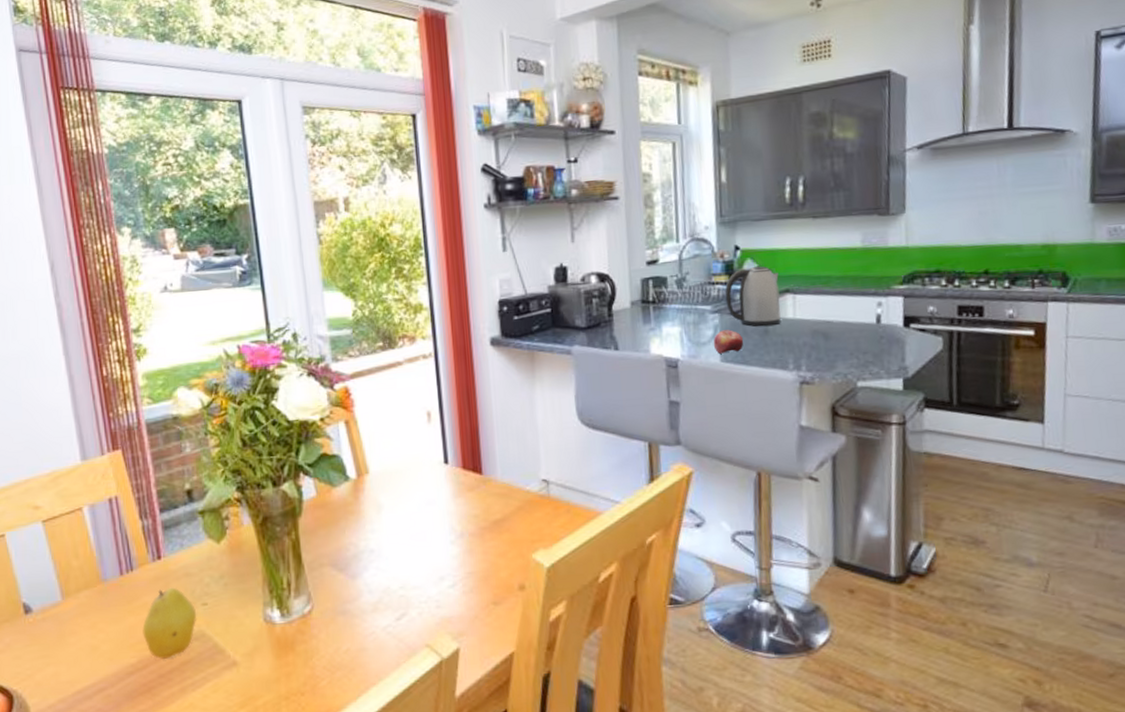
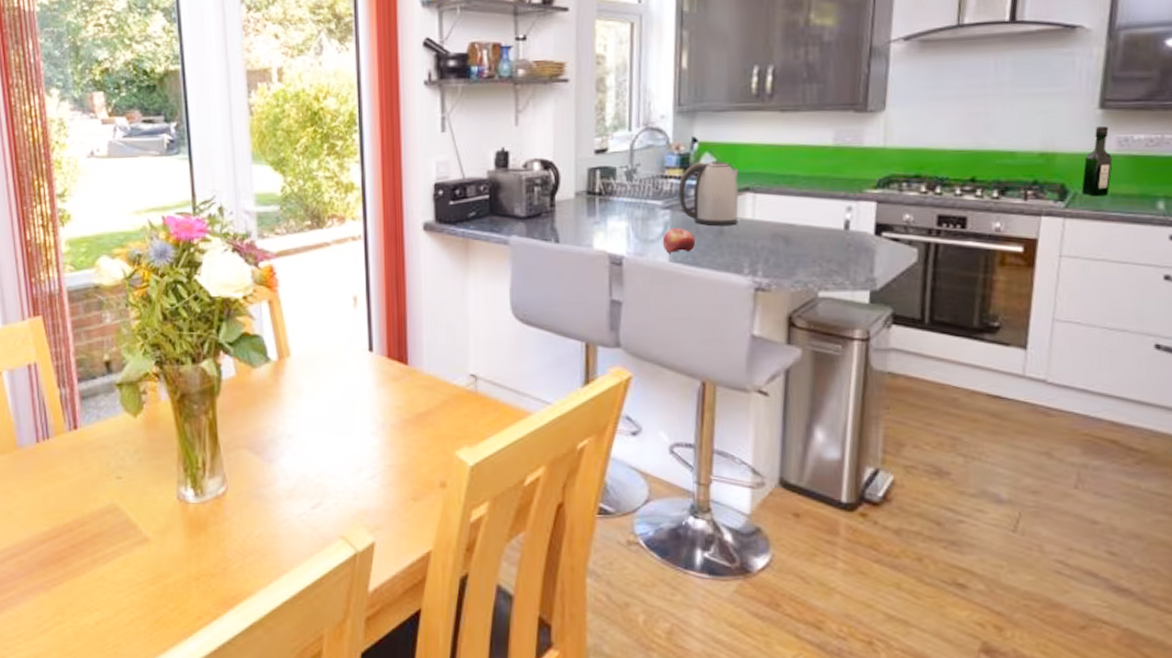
fruit: present [142,587,197,659] -> none [56,458,111,529]
bottle: none [1080,218,1105,282] -> present [1081,126,1113,196]

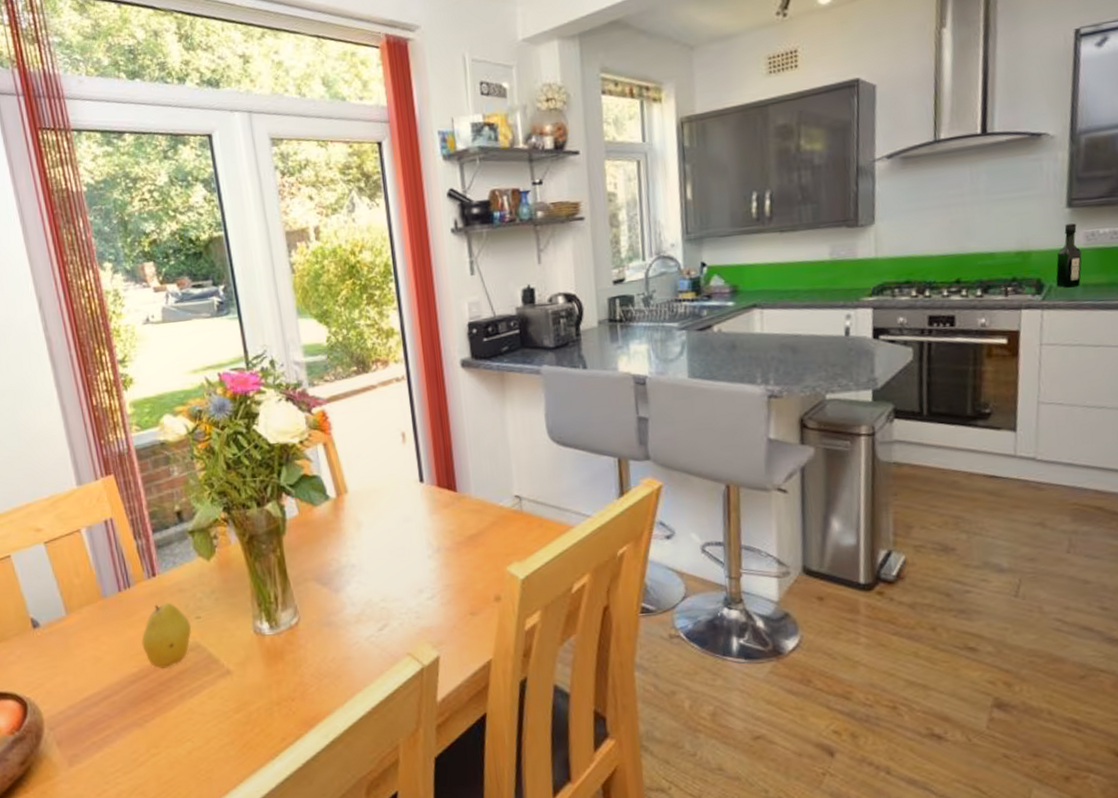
fruit: none [56,458,111,529] -> present [141,602,192,669]
fruit: present [662,228,696,253] -> none [680,346,712,370]
kettle: present [678,160,739,227] -> none [692,281,749,343]

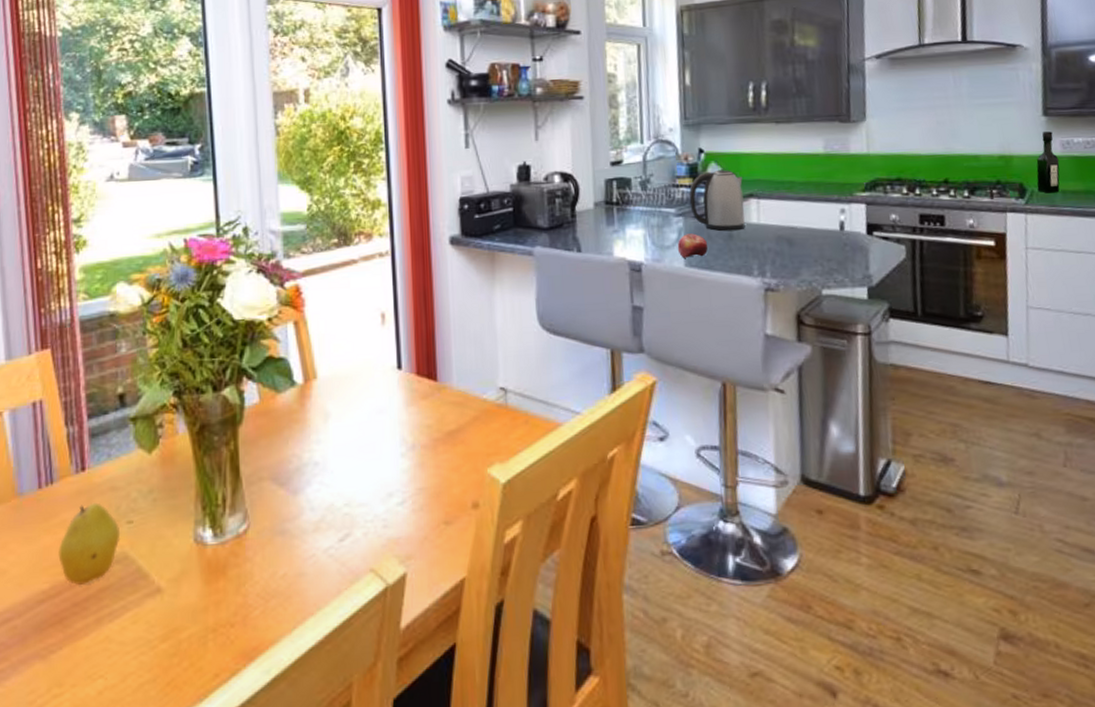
fruit: none [680,346,712,370] -> present [677,233,709,258]
kettle: none [692,281,749,343] -> present [689,169,745,232]

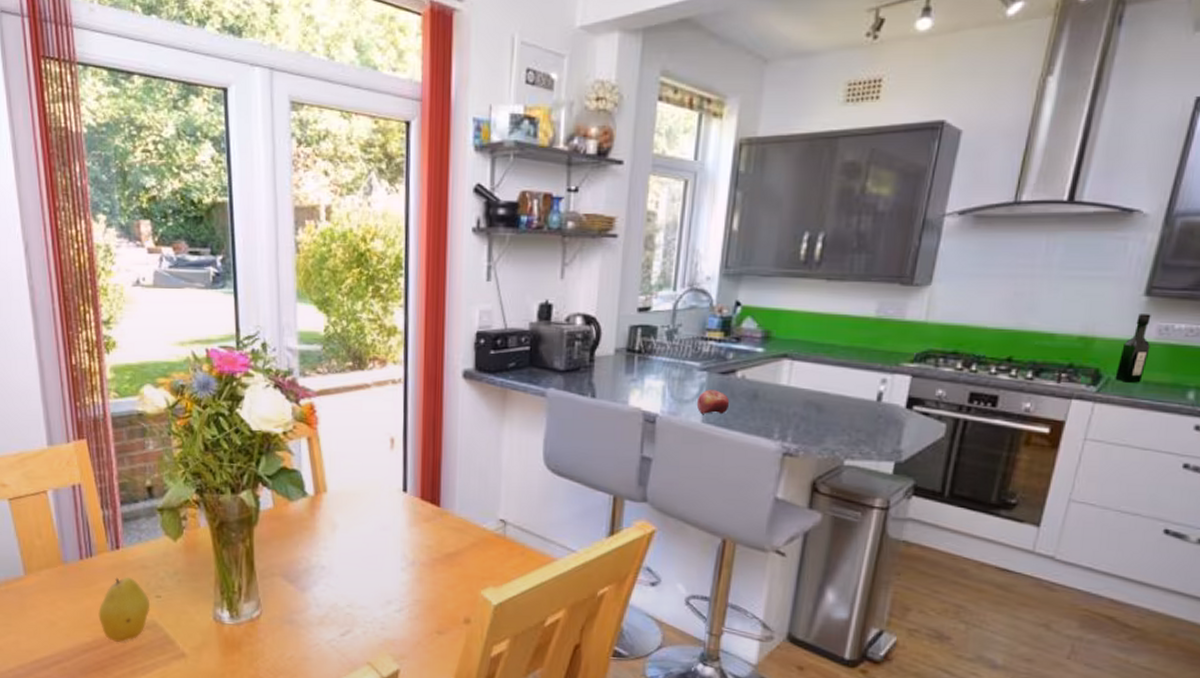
kettle: present [689,169,745,232] -> none [716,325,779,391]

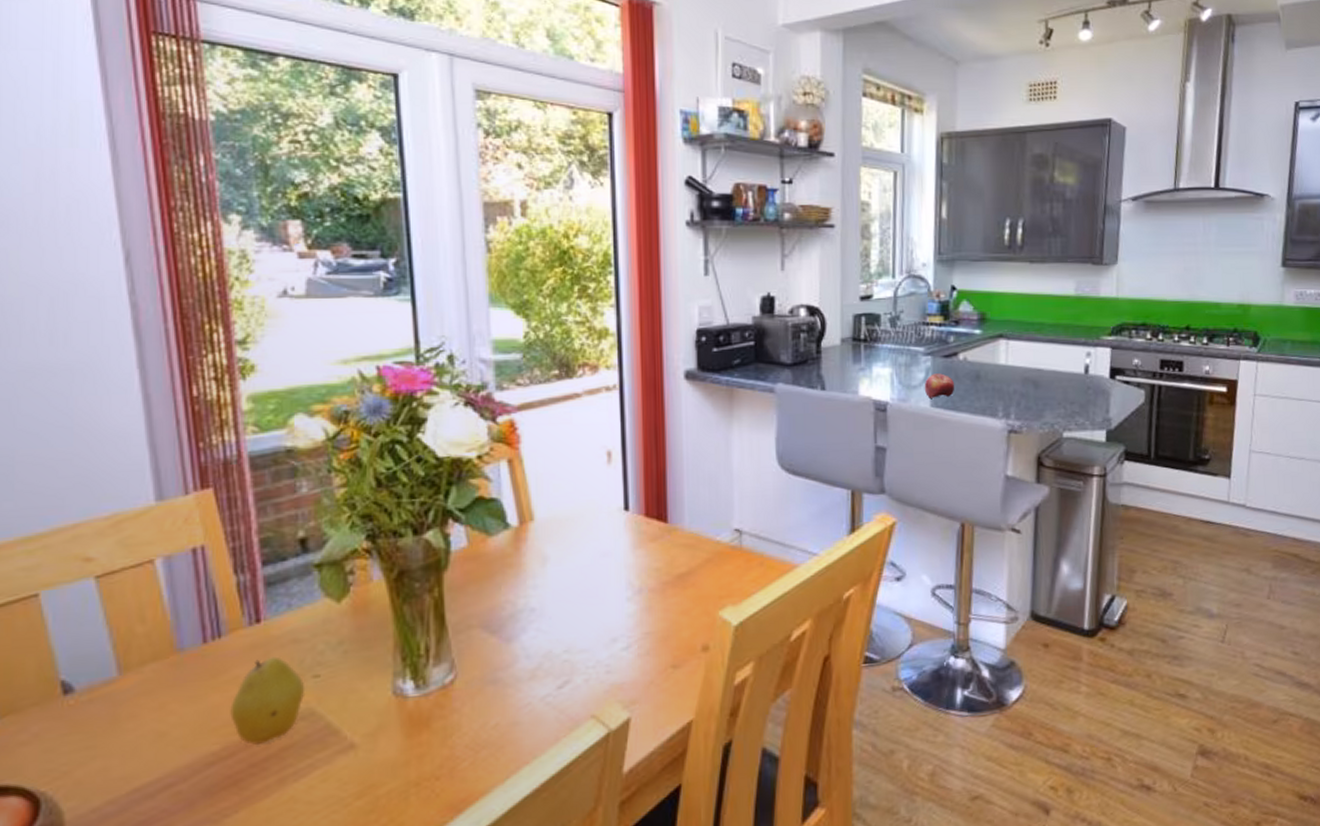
bottle: present [1115,314,1151,383] -> none [1269,282,1292,343]

